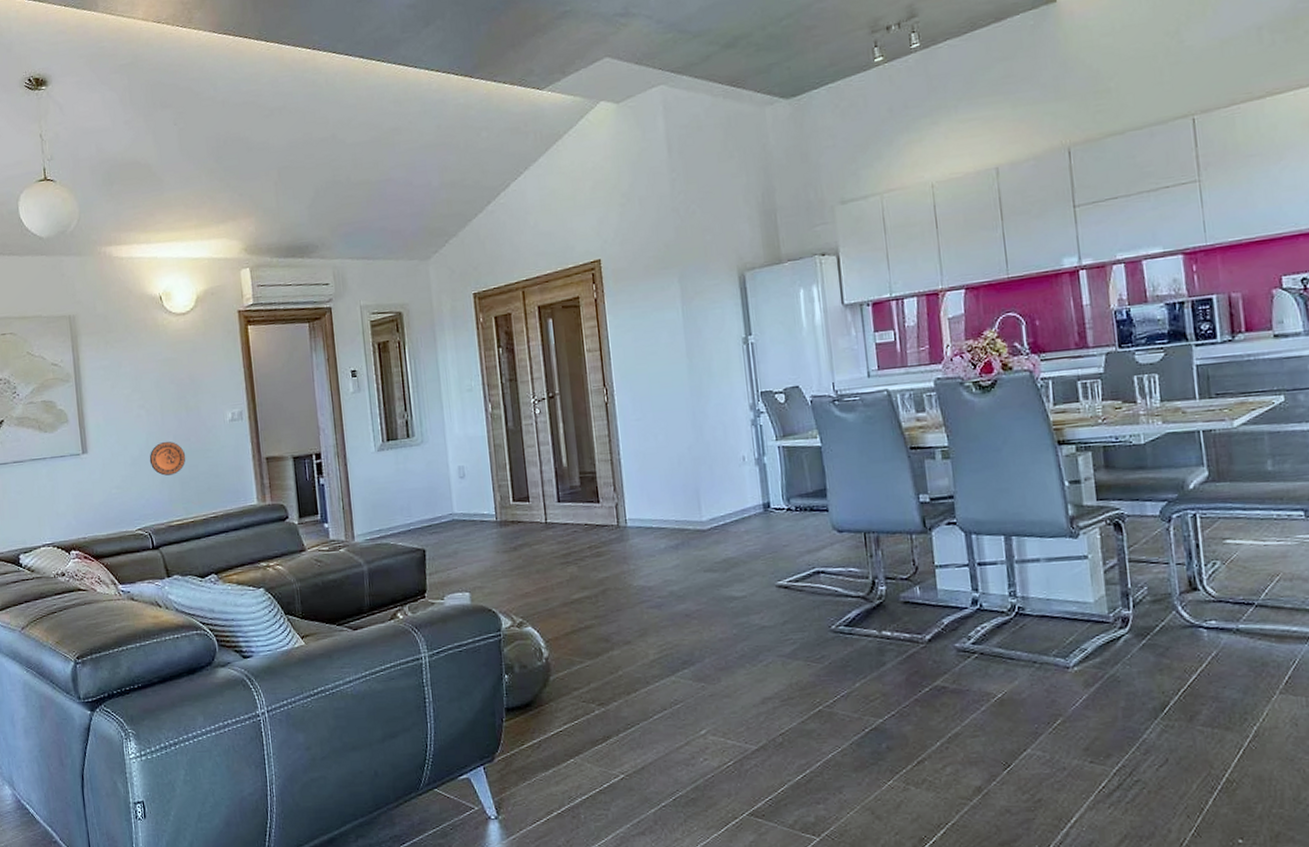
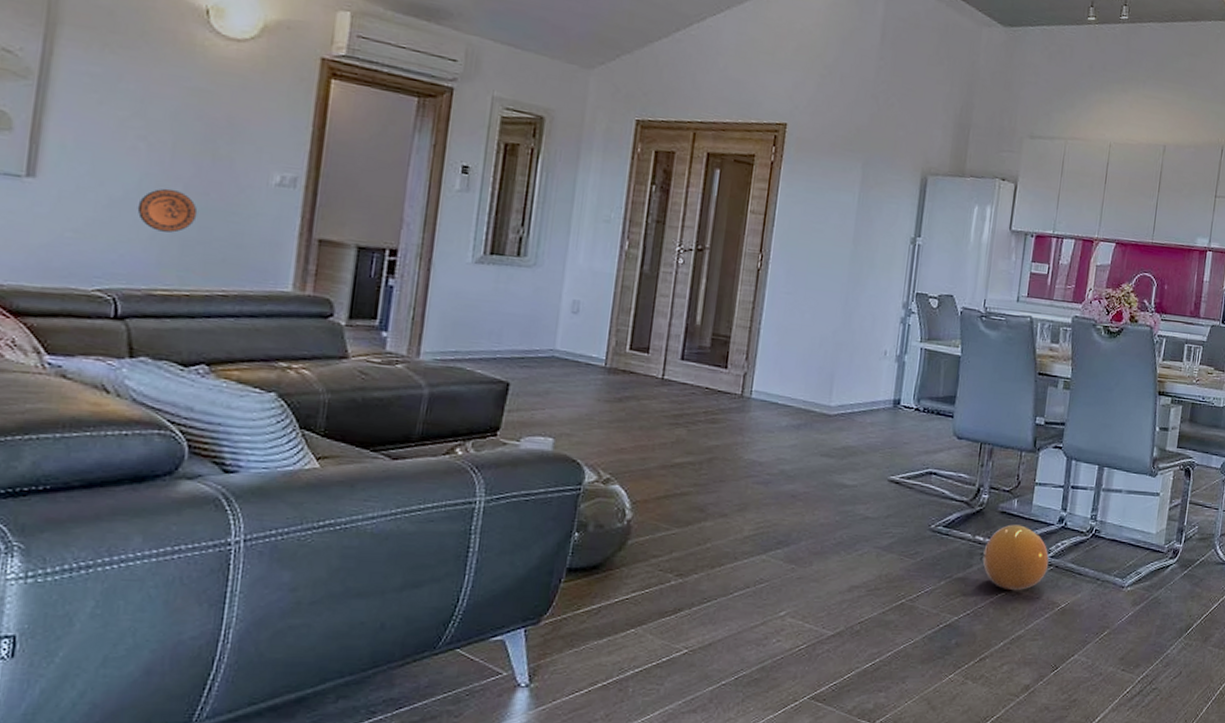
ball: none [890,613,972,686] -> present [979,524,1049,591]

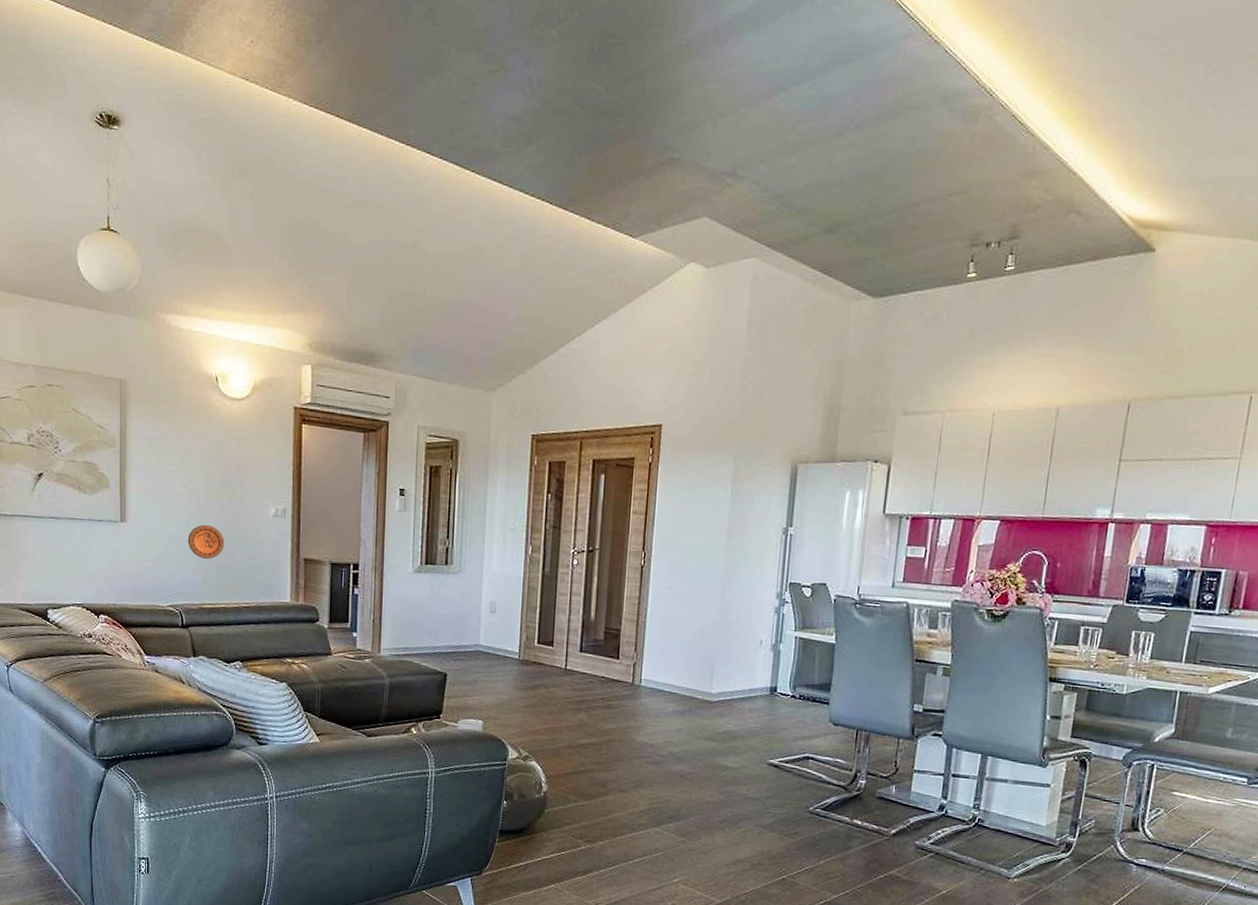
ball: present [979,524,1049,591] -> none [857,810,929,875]

